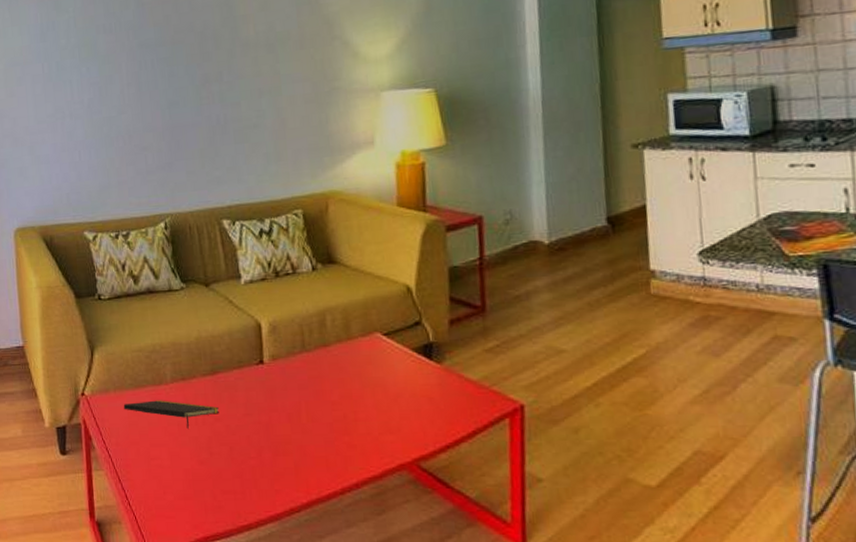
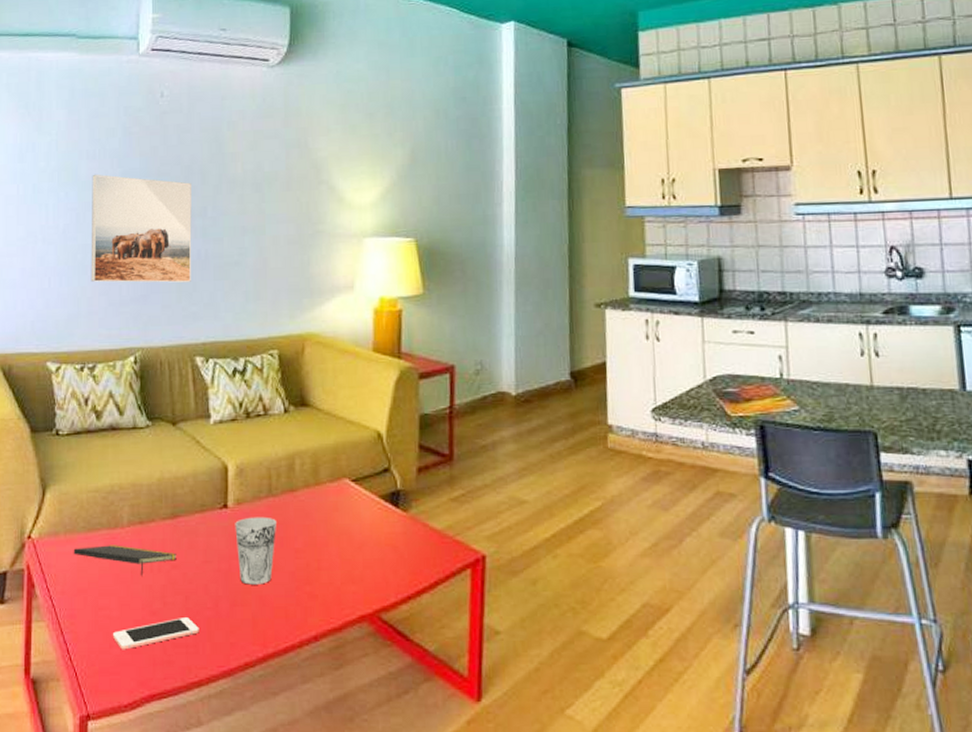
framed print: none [110,47,213,153] -> present [91,174,192,283]
cell phone: none [166,466,245,496] -> present [113,618,199,650]
cup: none [272,371,312,436] -> present [235,516,276,585]

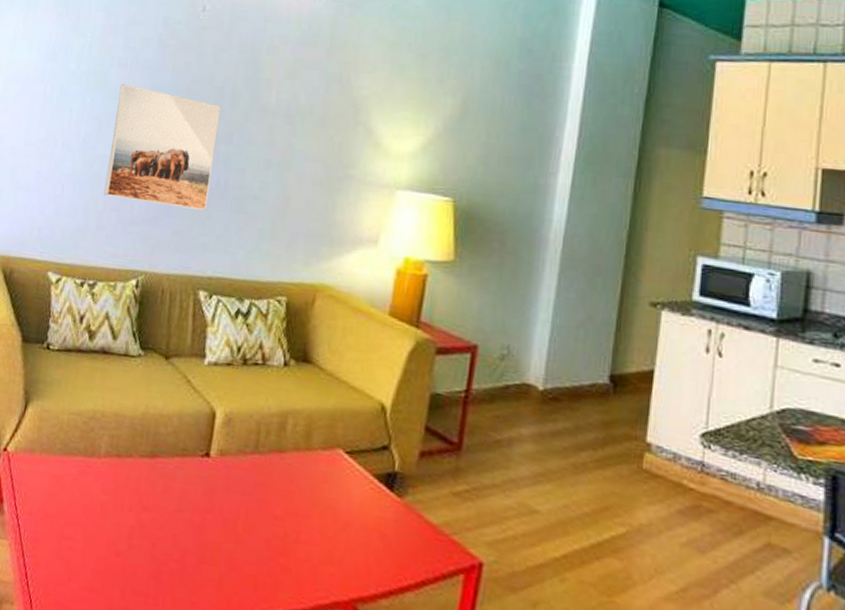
notepad: present [73,545,178,576] -> none [46,470,151,512]
cell phone: present [113,618,199,650] -> none [73,564,162,587]
cup: present [235,516,276,585] -> none [211,471,259,546]

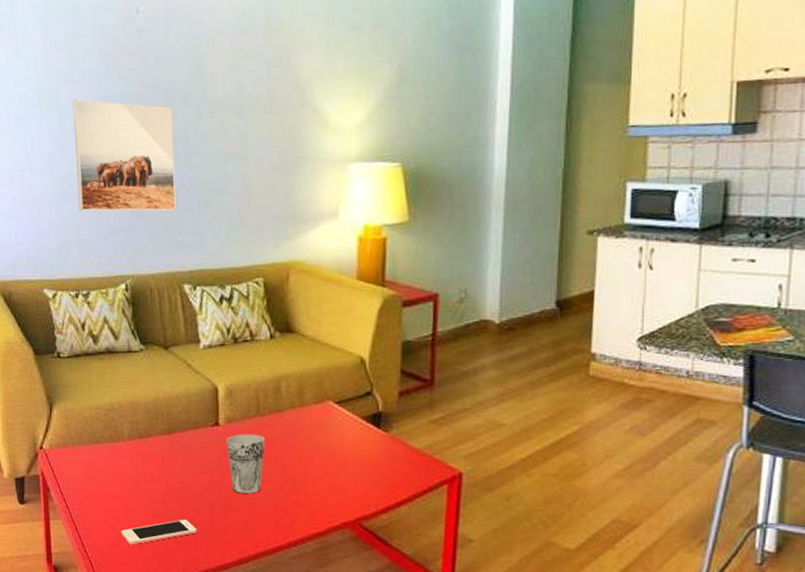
cell phone: none [73,564,162,587] -> present [121,520,197,545]
cup: none [211,471,259,546] -> present [226,434,265,494]

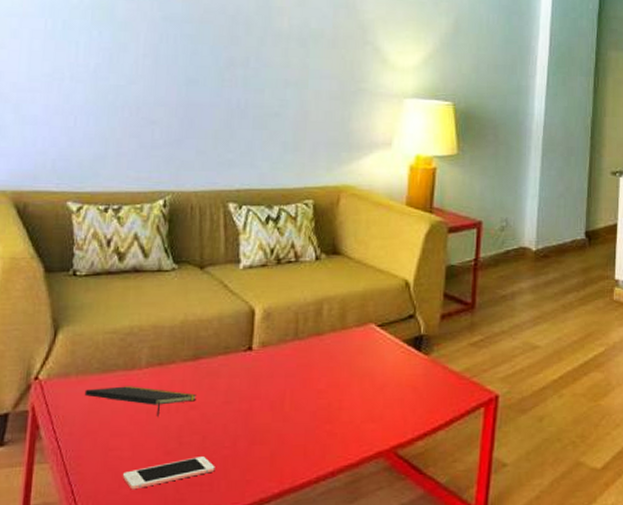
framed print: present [72,99,176,211] -> none [121,15,235,129]
notepad: none [81,456,175,483] -> present [84,386,198,417]
cup: present [226,434,265,494] -> none [258,359,301,424]

